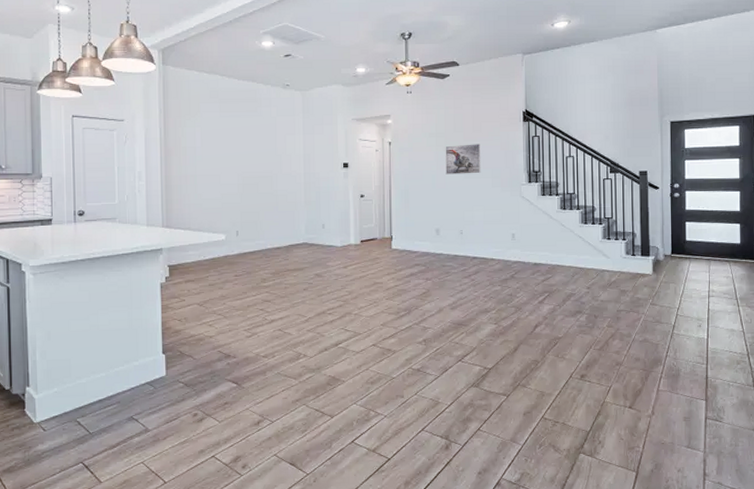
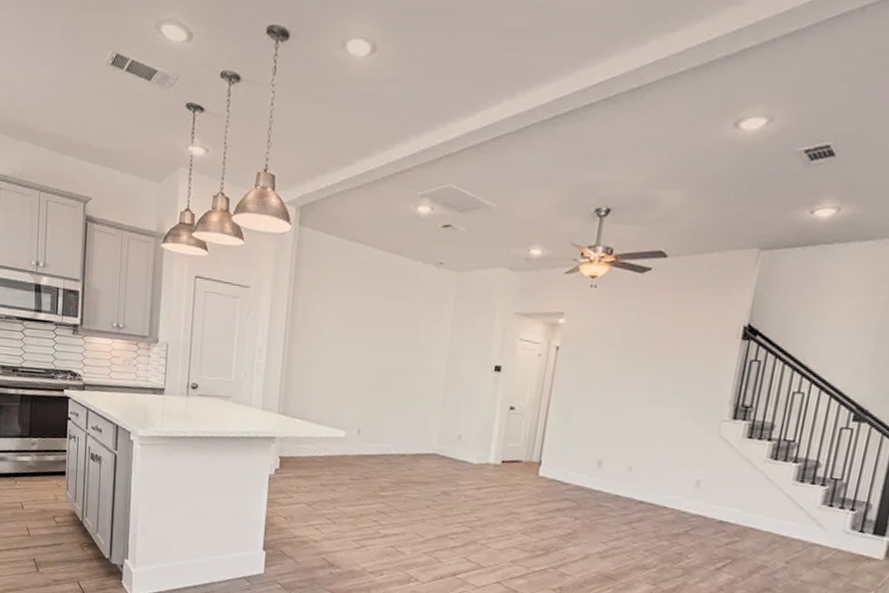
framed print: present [445,144,481,175] -> none [623,359,677,400]

